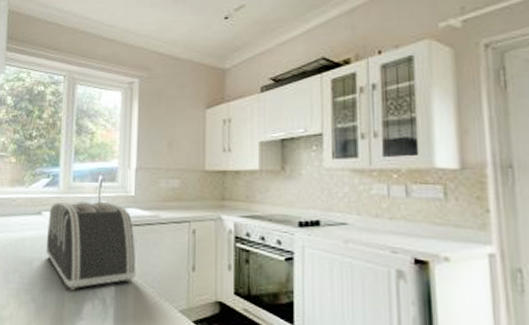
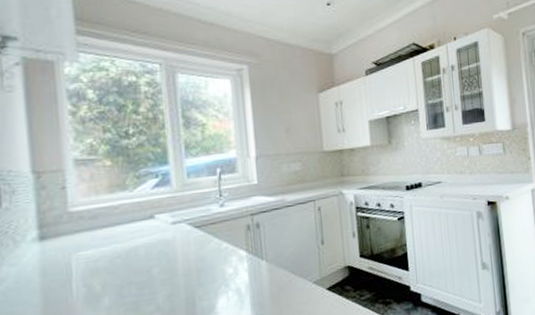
toaster: present [45,201,136,291] -> none [163,193,269,289]

